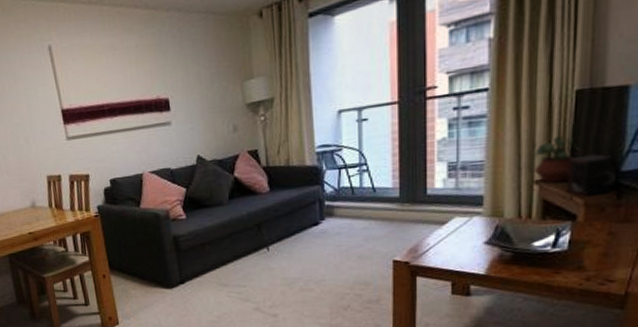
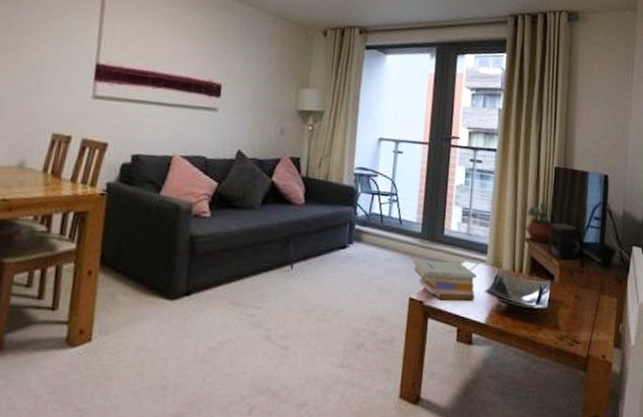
books: none [392,219,471,259] -> present [412,258,477,301]

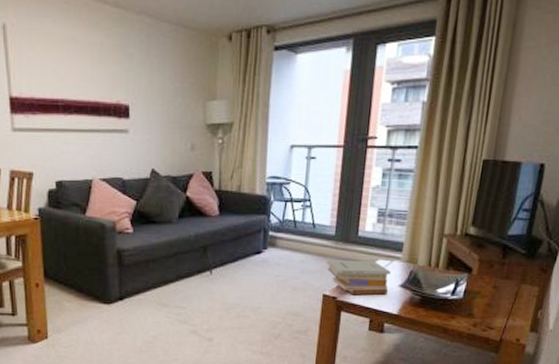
potted plant: present [526,203,556,244] -> none [445,198,480,238]
stereo: present [548,222,581,261] -> none [468,217,505,254]

